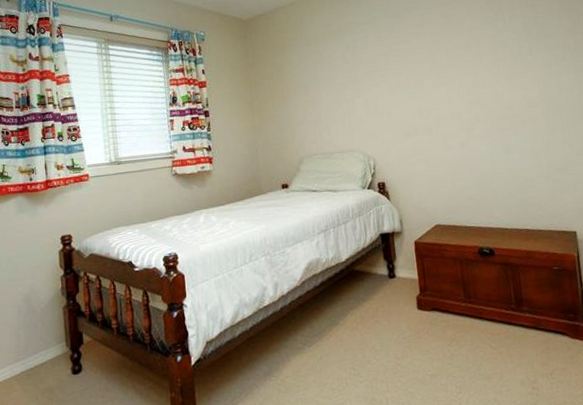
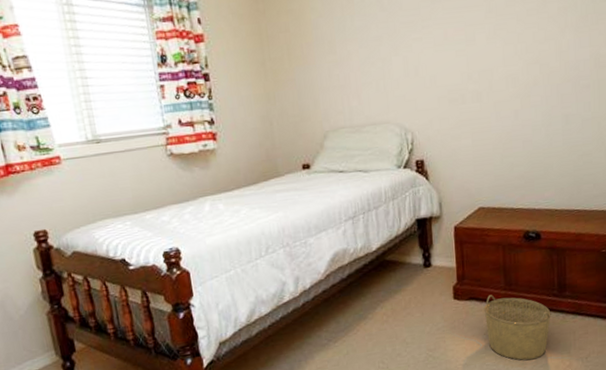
basket: none [446,306,512,374] -> present [483,295,551,361]

